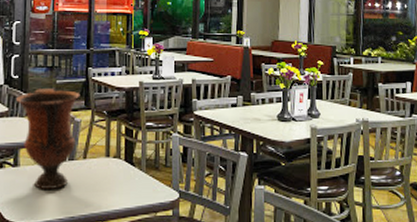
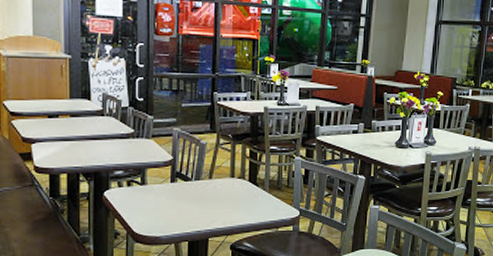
vase: present [16,89,80,189] -> none [142,112,206,206]

